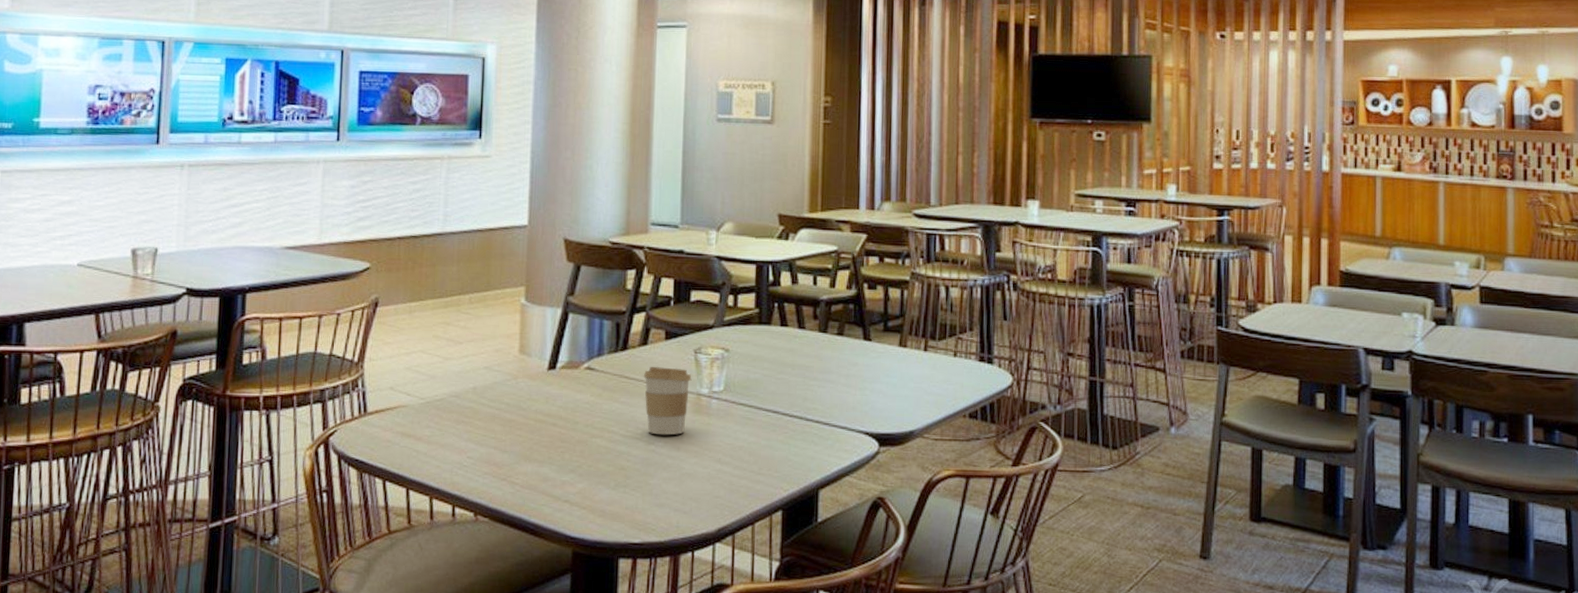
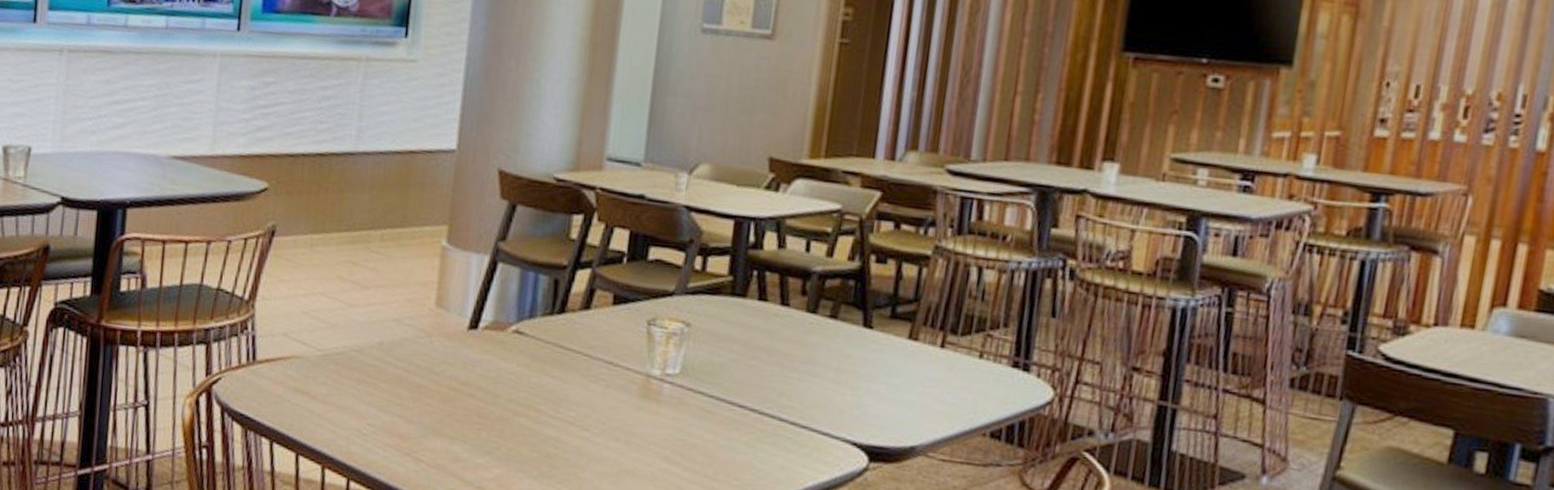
coffee cup: present [644,367,692,435] -> none [582,336,642,422]

